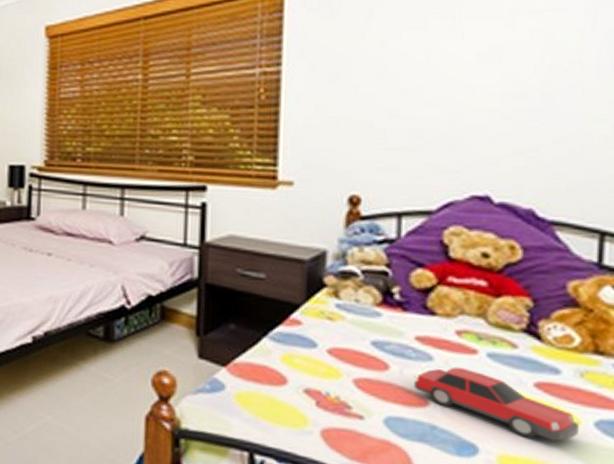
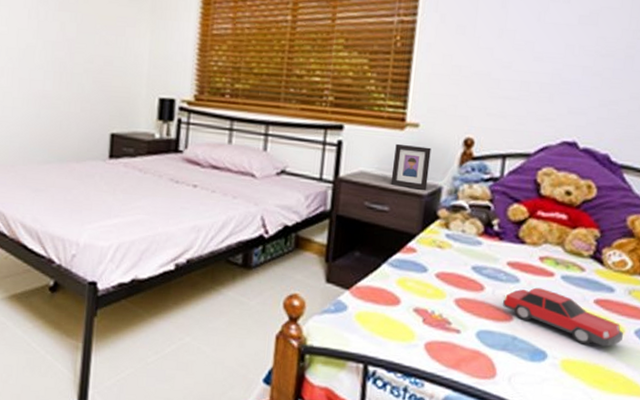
picture frame: none [265,204,310,255] -> present [390,143,432,190]

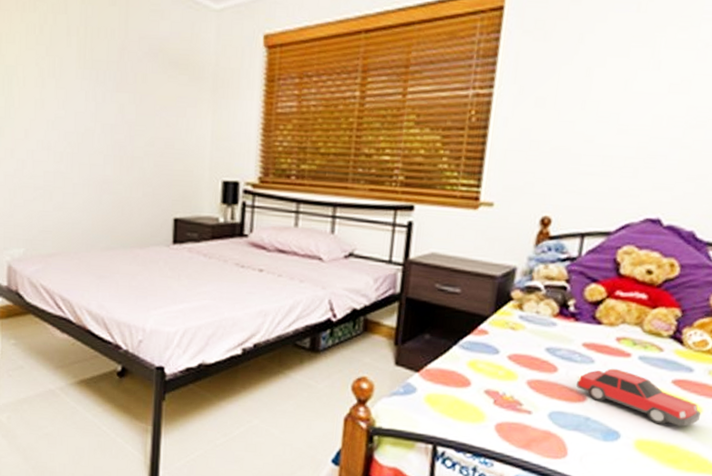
picture frame: present [390,143,432,190] -> none [462,223,506,271]

